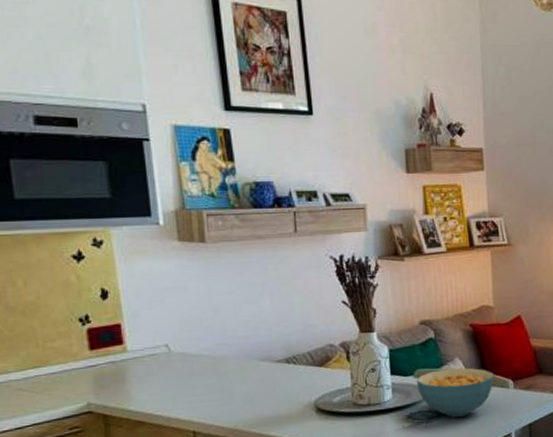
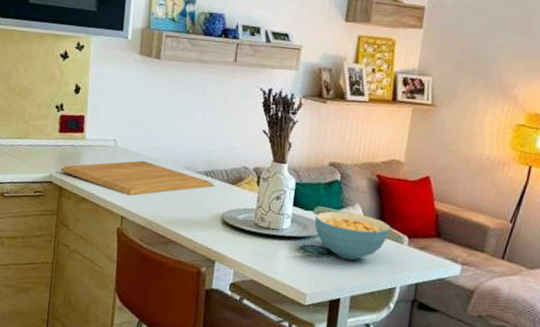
chopping board: none [100,361,300,406] -> present [60,160,215,196]

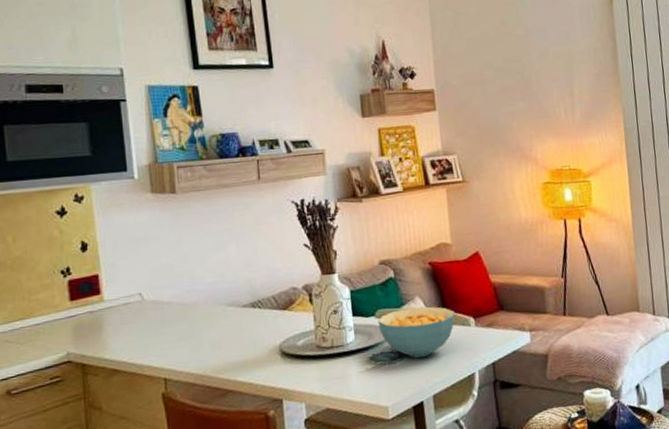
chopping board: present [60,160,215,196] -> none [79,308,265,353]

